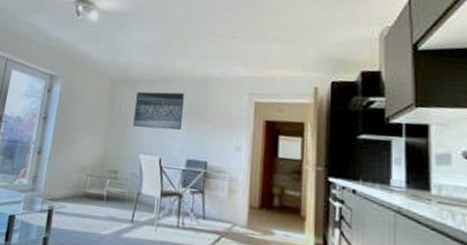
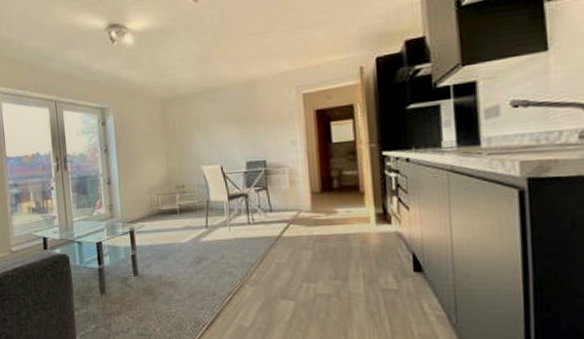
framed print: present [133,91,184,131] -> none [187,99,236,141]

